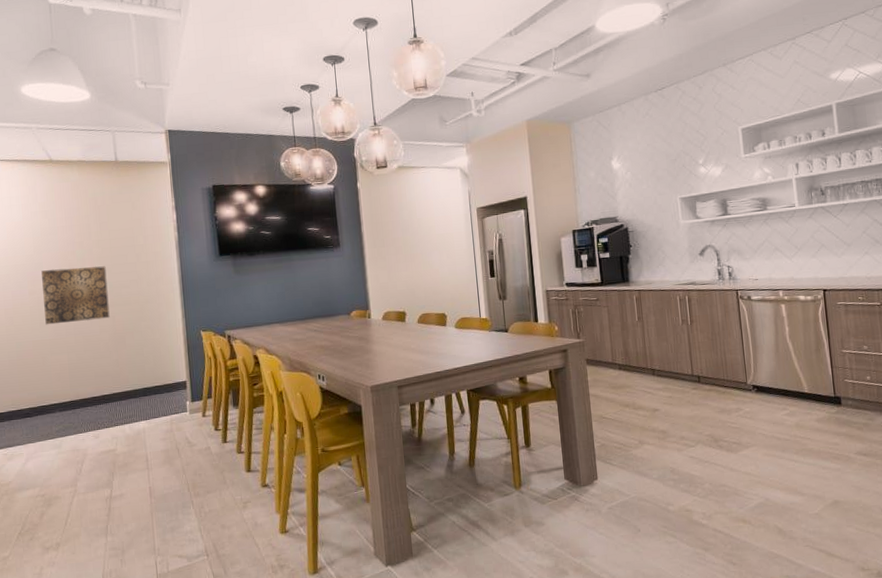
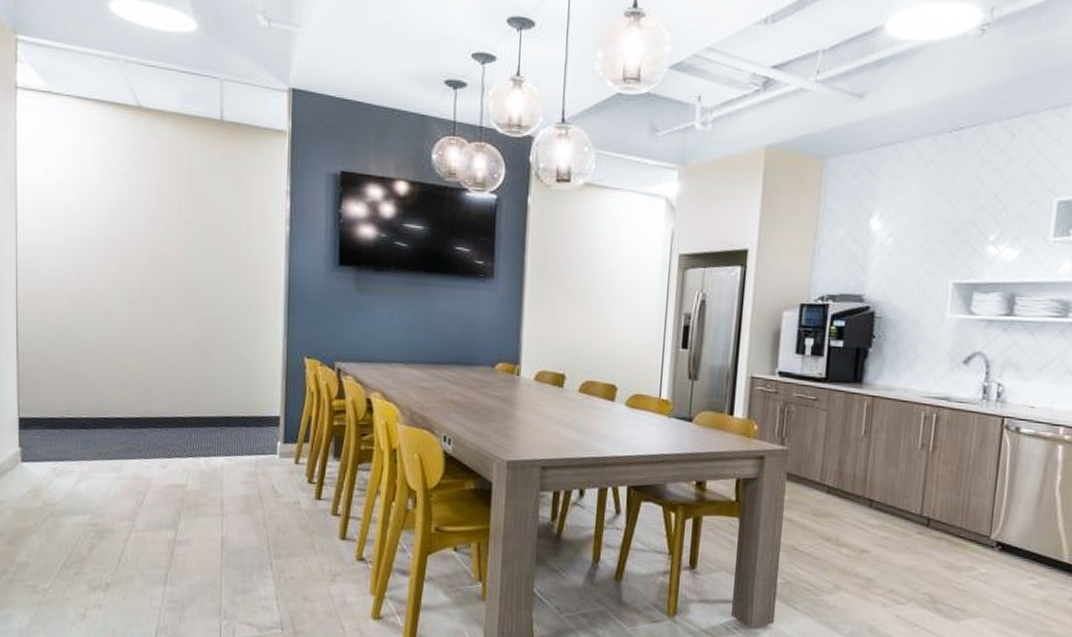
wall art: present [41,266,110,325] -> none [115,249,196,323]

